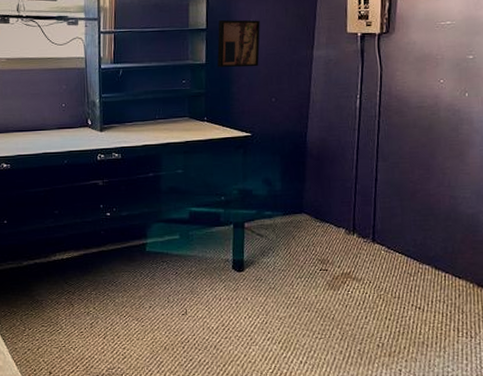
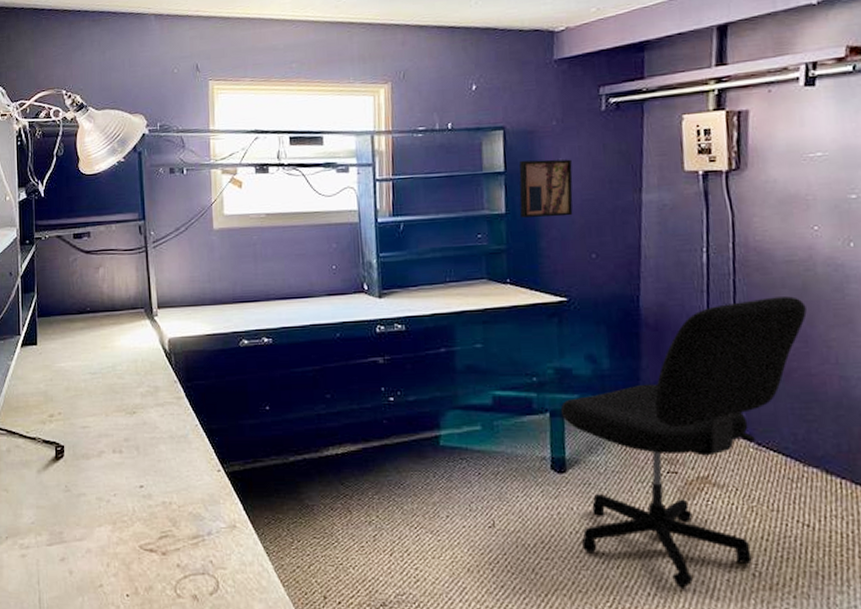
office chair: none [241,134,430,357] -> present [560,296,807,588]

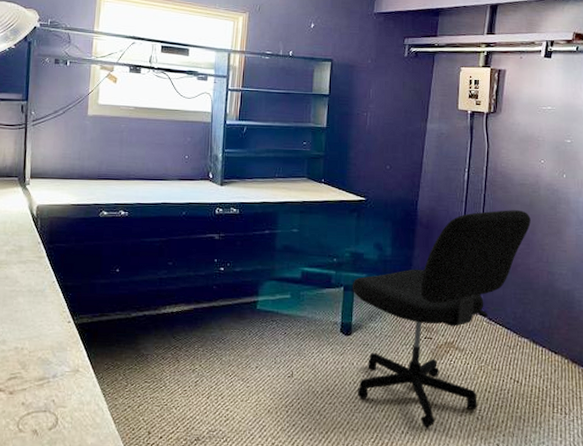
wall art: present [519,159,573,218] -> none [338,88,379,135]

